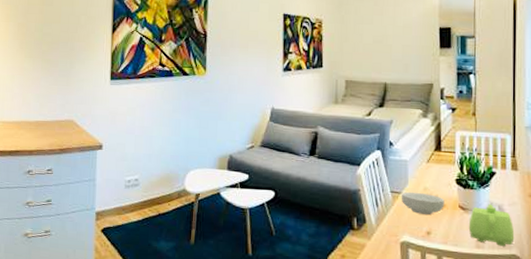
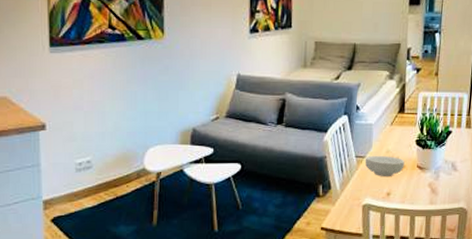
teapot: present [468,204,515,247] -> none [424,162,464,201]

